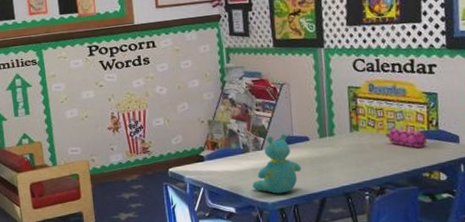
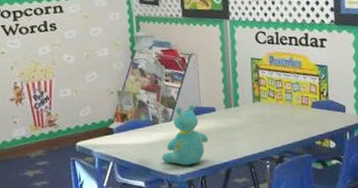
pencil case: present [385,126,428,148] -> none [284,97,320,118]

